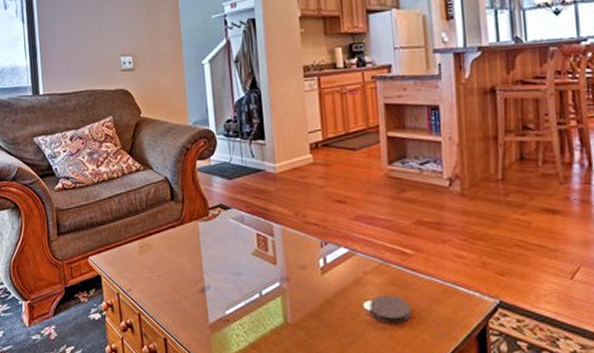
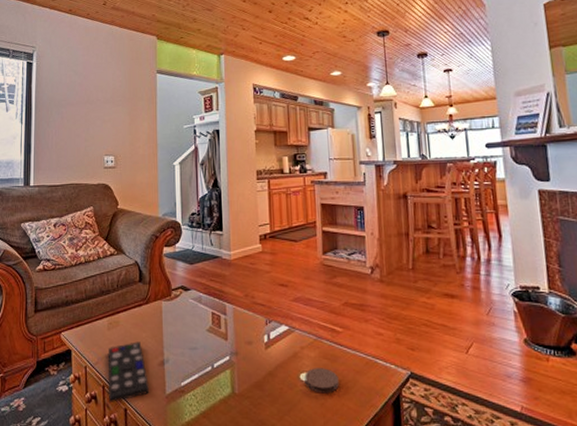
remote control: none [142,266,190,333] -> present [109,341,149,404]

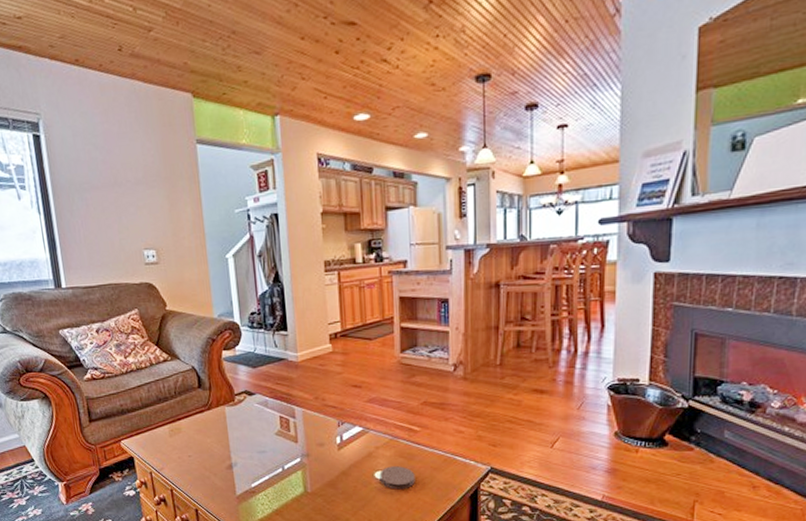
remote control: present [109,341,149,404] -> none [173,447,219,505]

